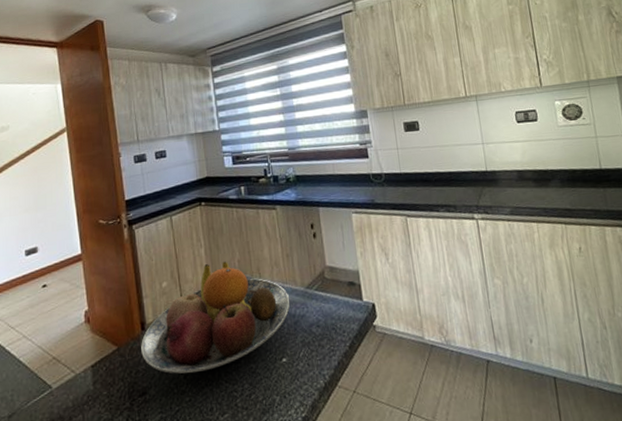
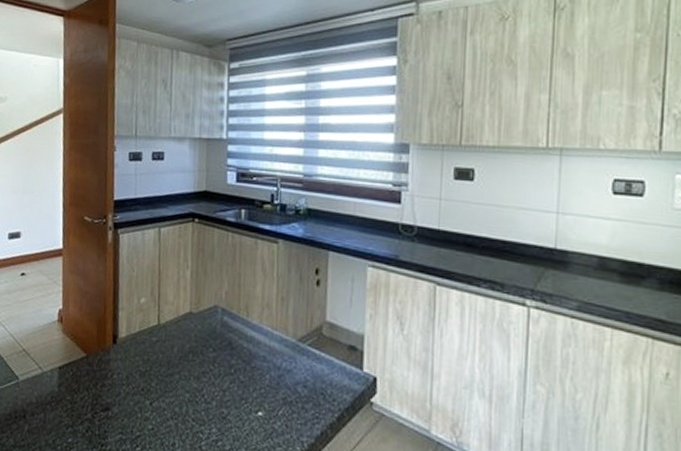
fruit bowl: present [141,261,291,374] -> none [109,288,278,403]

